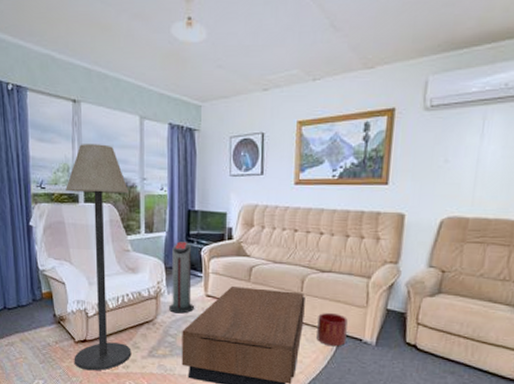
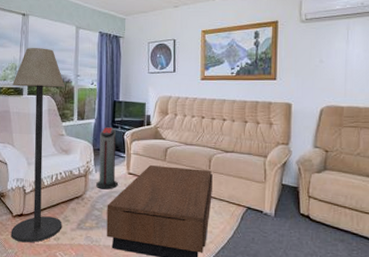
planter: present [317,313,348,347] -> none [224,188,249,218]

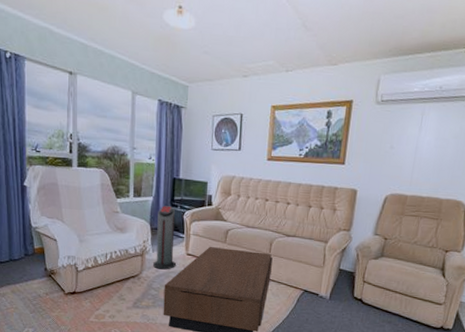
floor lamp: present [11,48,65,243] -> none [60,113,120,320]

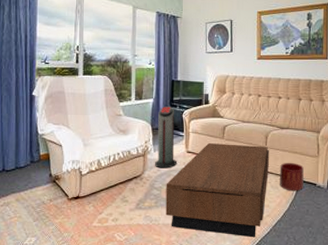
planter: none [281,271,307,300] -> present [280,163,304,191]

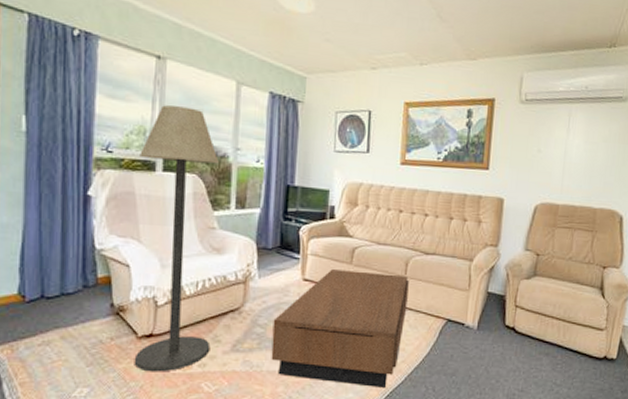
floor lamp: none [66,27,122,225] -> present [134,105,219,372]
air purifier: present [155,106,177,169] -> none [259,219,289,300]
planter: present [280,163,304,191] -> none [420,297,451,332]

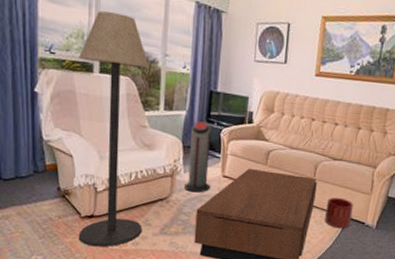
air purifier: none [259,219,289,300] -> present [184,121,211,193]
planter: none [420,297,451,332] -> present [325,197,354,229]

